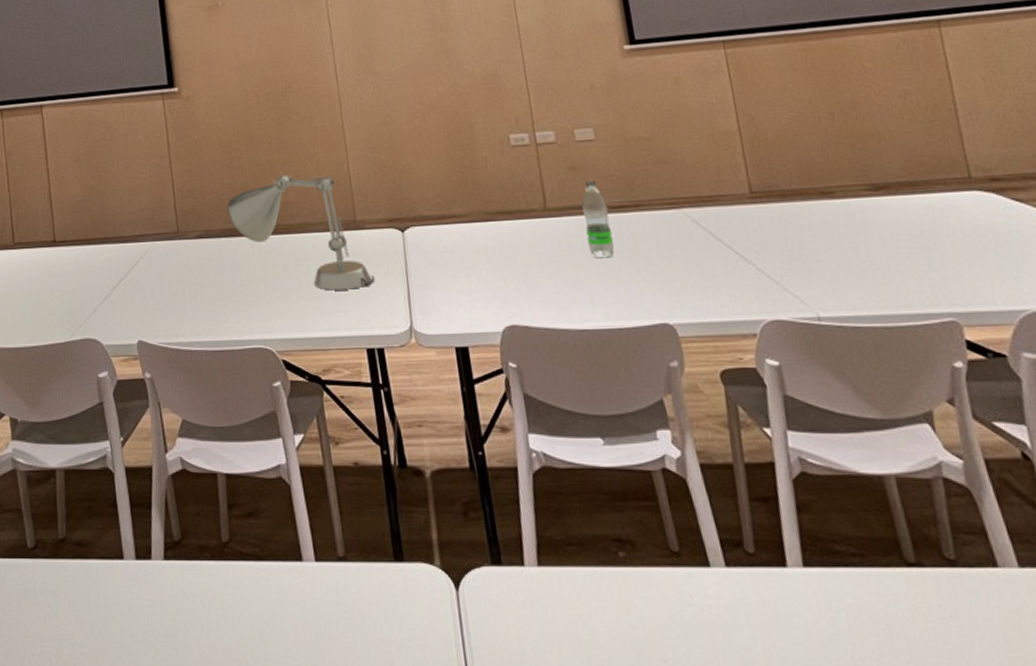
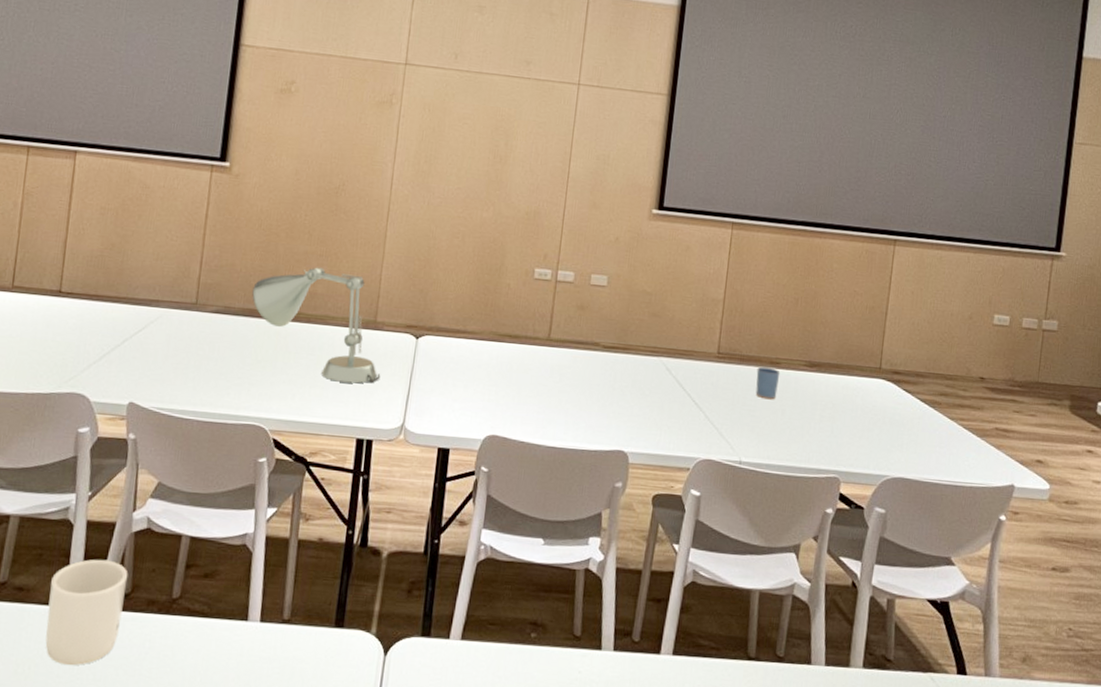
mug: none [104,506,179,623] -> present [45,559,129,666]
bottle: present [581,181,614,259] -> none [576,321,601,390]
mug: none [805,199,842,238] -> present [756,366,780,400]

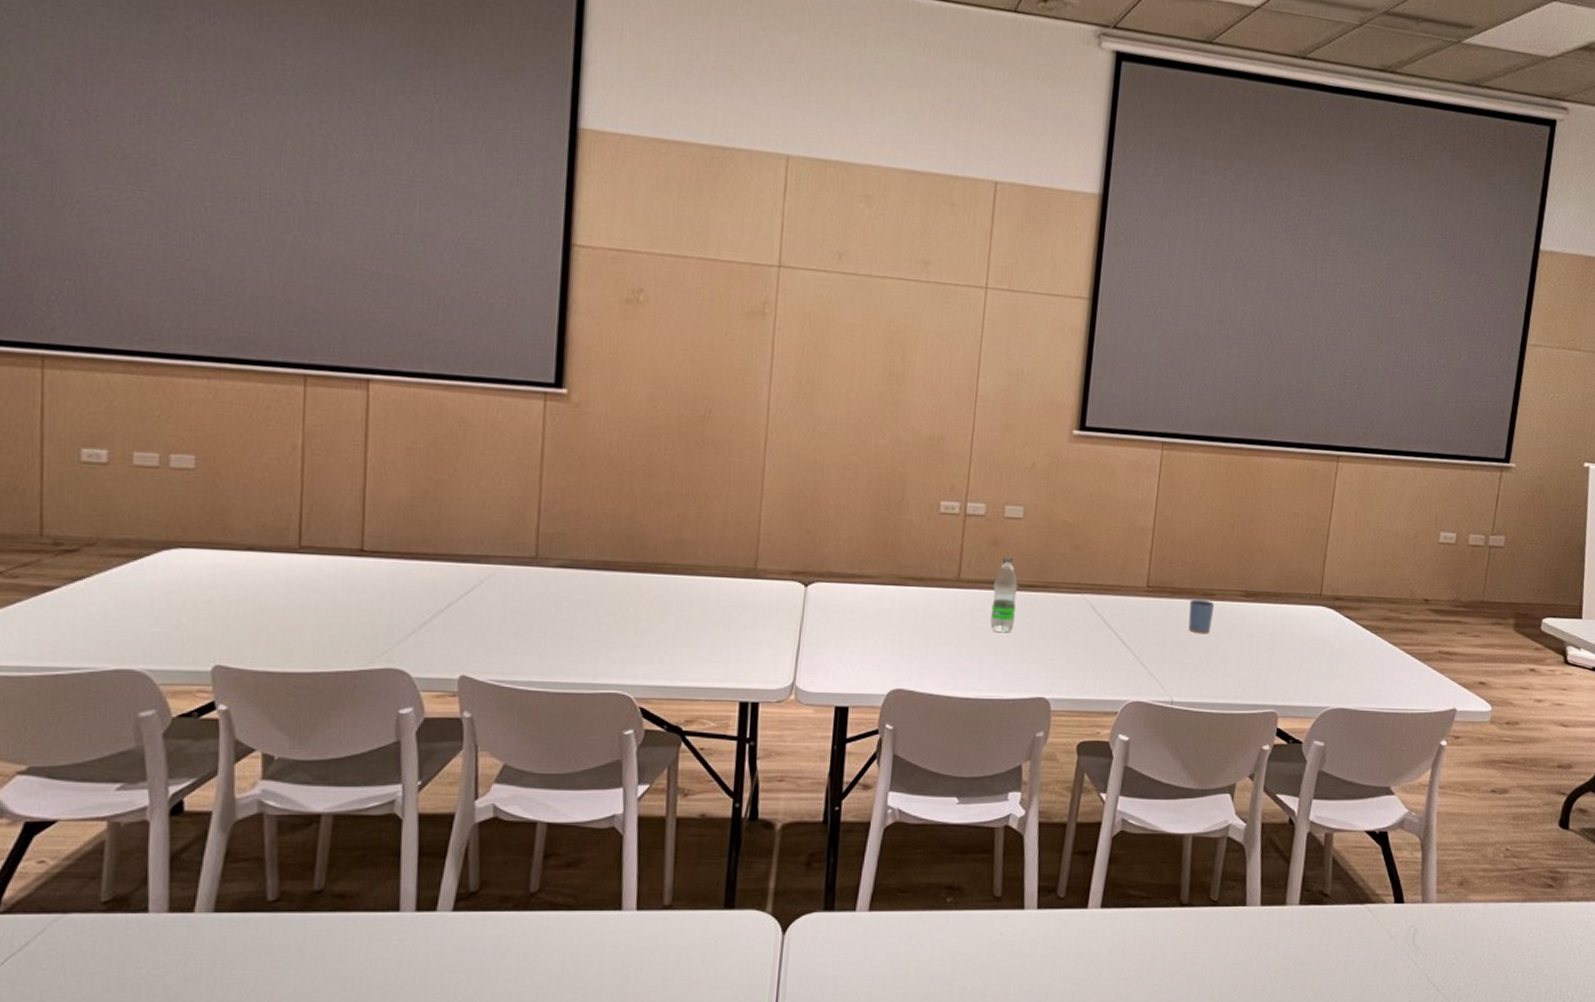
mug: present [45,559,129,666] -> none [377,856,474,976]
desk lamp: present [252,267,381,384] -> none [605,509,765,640]
bottle: none [576,321,601,390] -> present [990,558,1018,633]

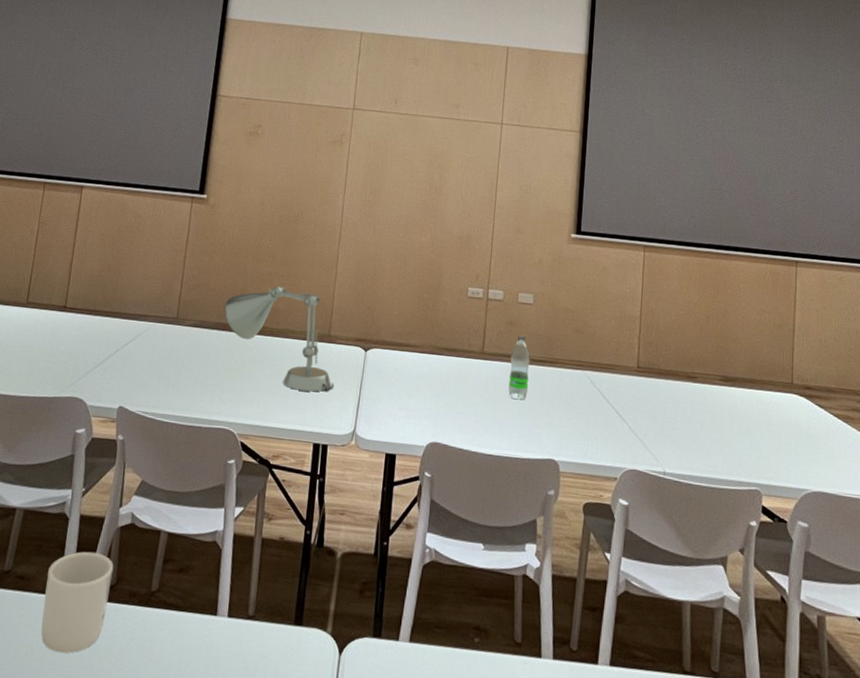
mug: none [377,856,474,976] -> present [41,551,114,653]
desk lamp: none [605,509,765,640] -> present [224,286,334,392]
mug: present [1188,599,1215,634] -> none [674,380,697,412]

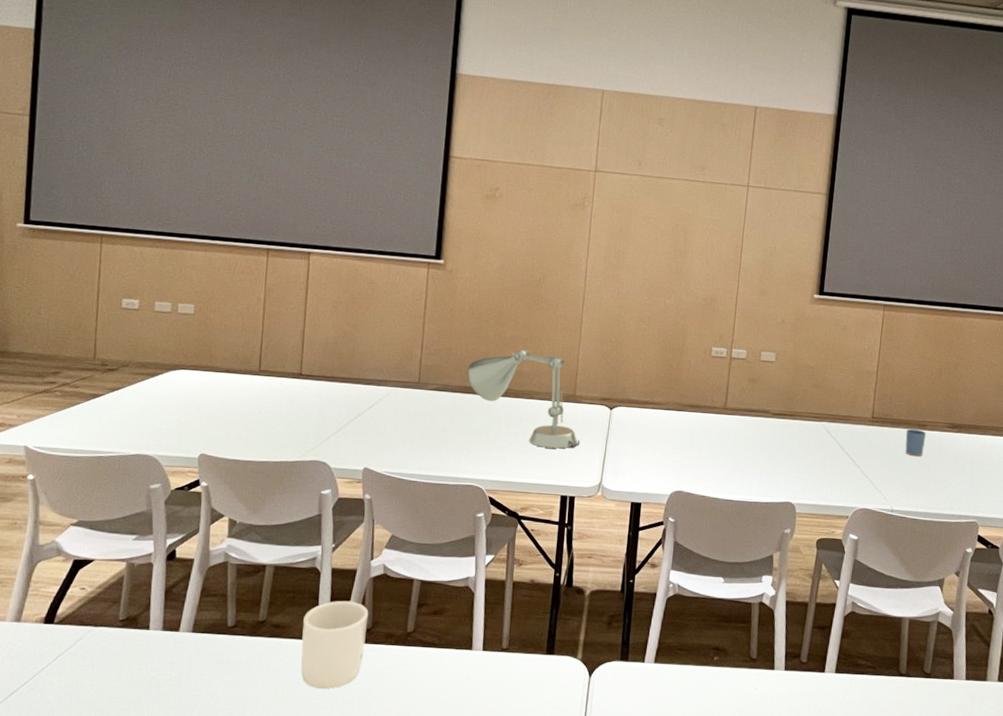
bottle: present [508,336,530,400] -> none [749,392,771,451]
mug: none [674,380,697,412] -> present [905,428,927,457]

